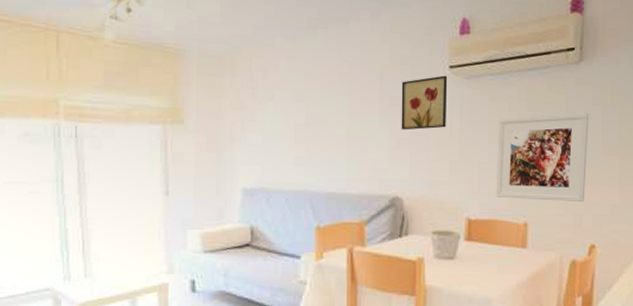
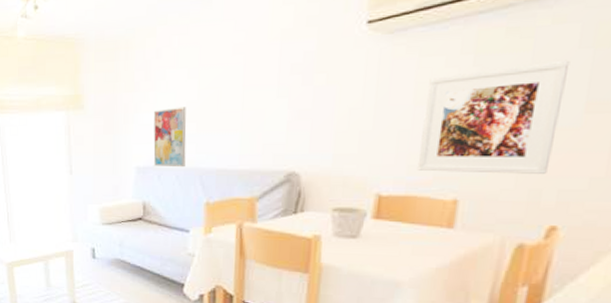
wall art: none [261,128,296,190] -> present [153,107,187,168]
wall art: present [401,75,448,130] -> none [302,33,365,100]

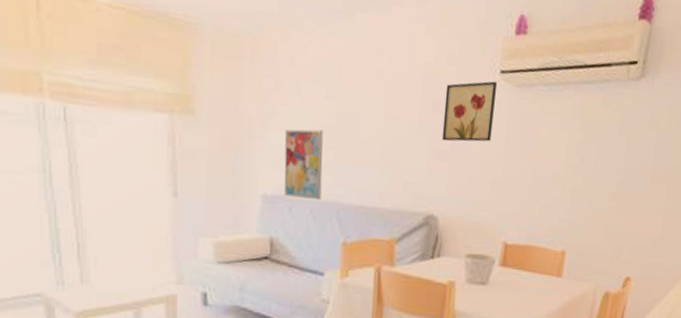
wall art: none [302,33,365,100] -> present [442,81,498,142]
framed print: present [417,60,570,174] -> none [536,135,643,232]

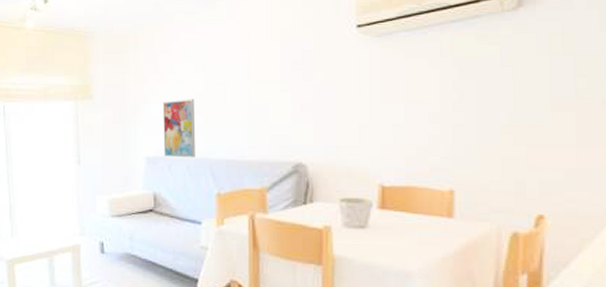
wall art: present [442,81,498,142] -> none [304,35,355,95]

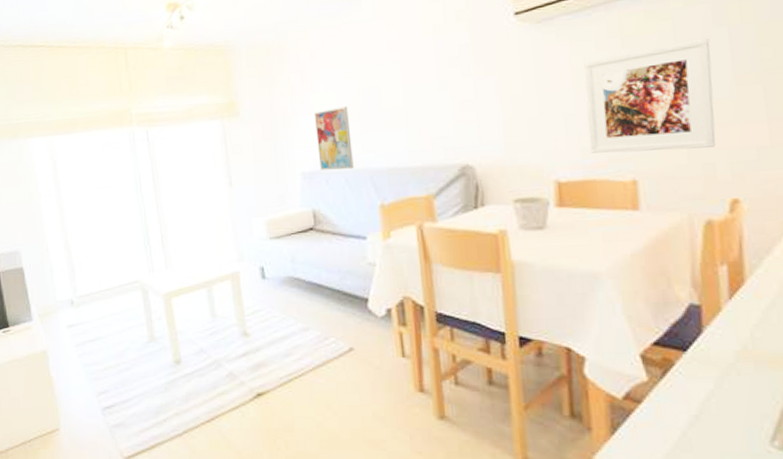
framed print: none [414,64,532,166] -> present [584,37,716,154]

